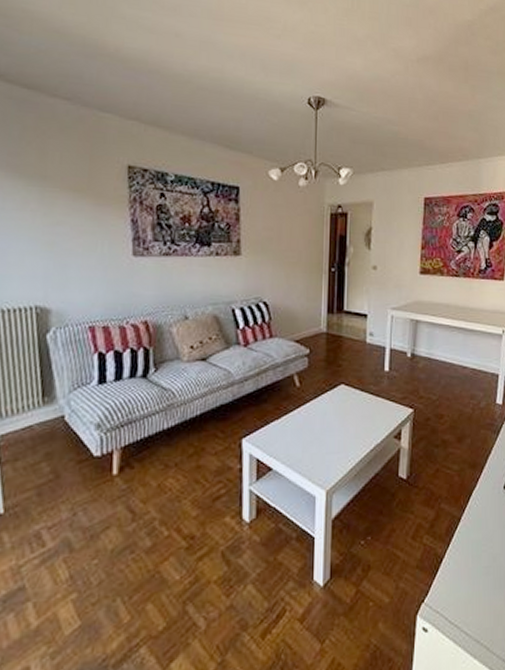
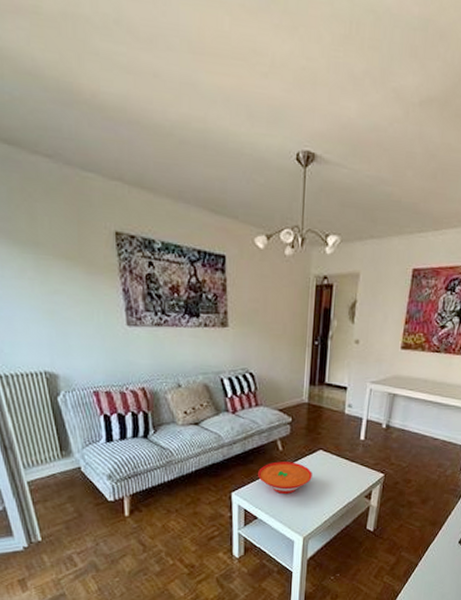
bowl: none [273,399,334,438] -> present [258,461,312,494]

